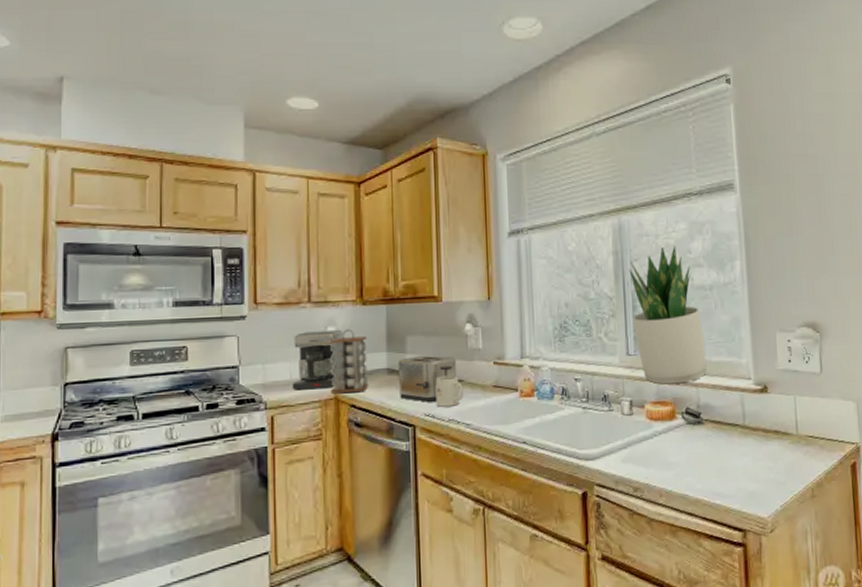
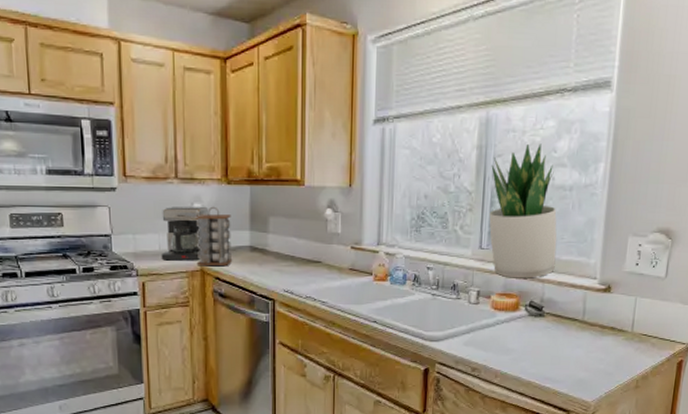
toaster: present [397,355,458,403] -> none [260,236,316,281]
mug: present [435,375,464,407] -> none [295,256,321,285]

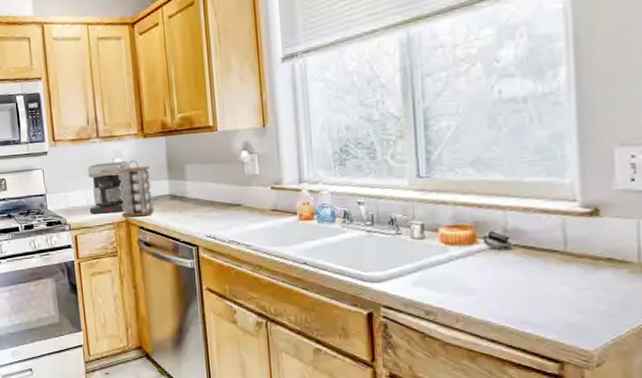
planter: present [489,143,557,279] -> none [420,55,517,208]

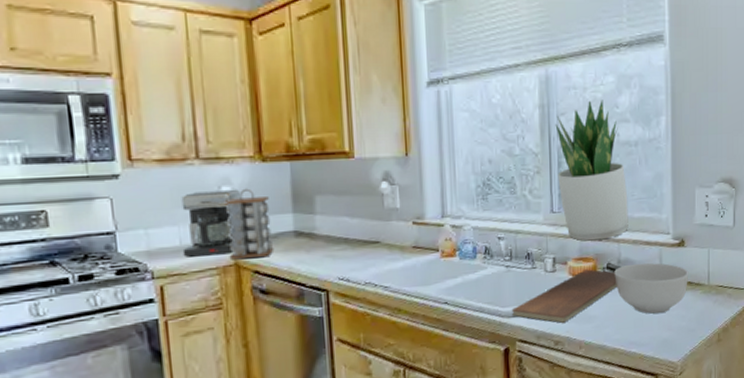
chopping board: none [374,237,503,292] -> present [511,269,617,323]
planter: none [420,55,517,208] -> present [555,100,629,241]
bowl: none [499,233,608,292] -> present [614,262,689,314]

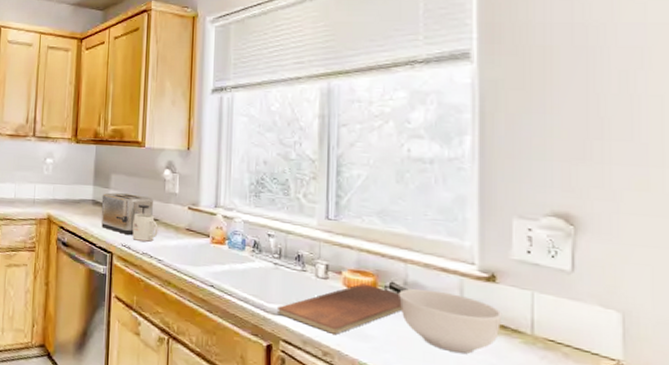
coffee maker: present [181,189,241,257] -> none [15,160,59,209]
spice rack: present [224,188,275,260] -> none [44,162,78,217]
toaster: none [306,215,374,267] -> present [101,192,154,236]
mug: none [349,236,381,270] -> present [132,213,158,242]
planter: present [555,100,629,241] -> none [335,114,419,257]

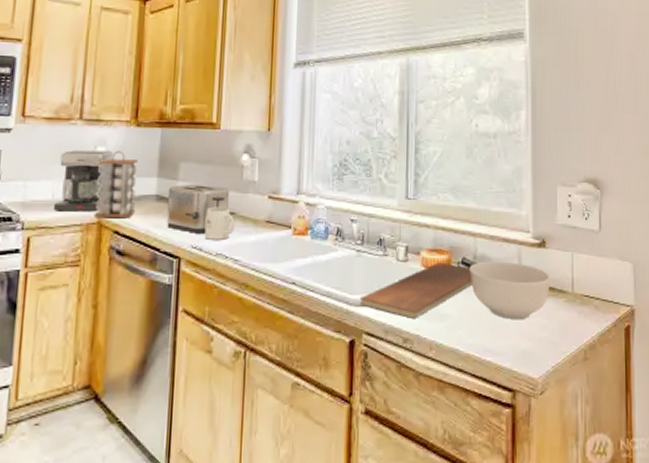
coffee maker: none [15,160,59,209] -> present [53,149,114,212]
spice rack: none [44,162,78,217] -> present [93,150,138,219]

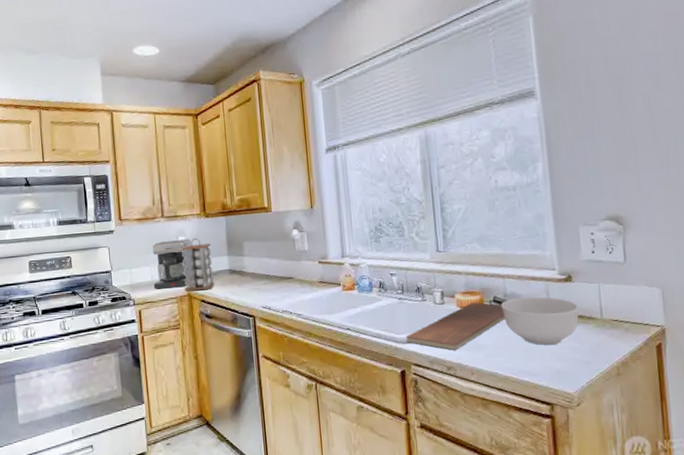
toaster: present [166,183,231,235] -> none [237,257,288,297]
mug: present [204,206,235,240] -> none [269,273,294,300]

